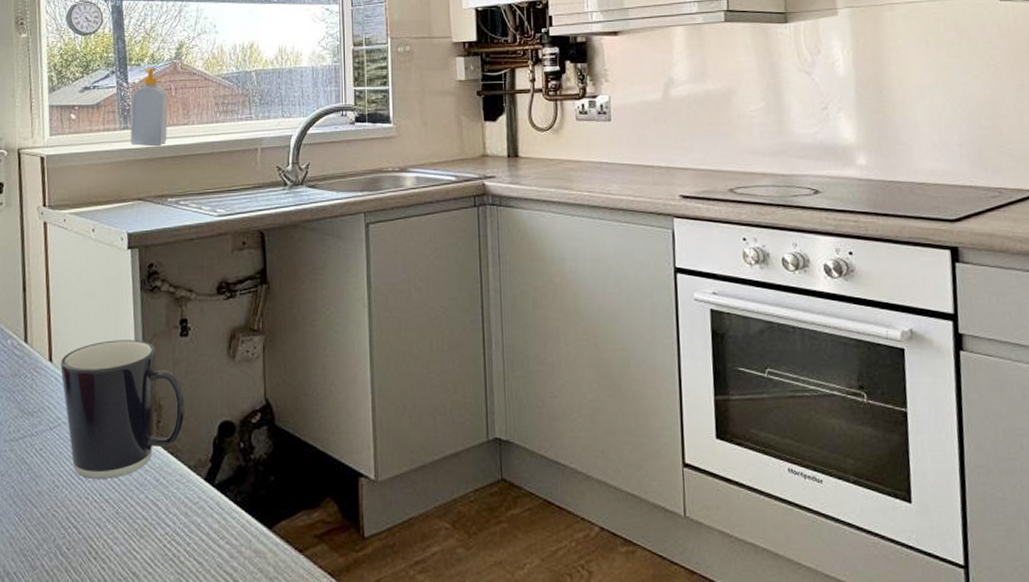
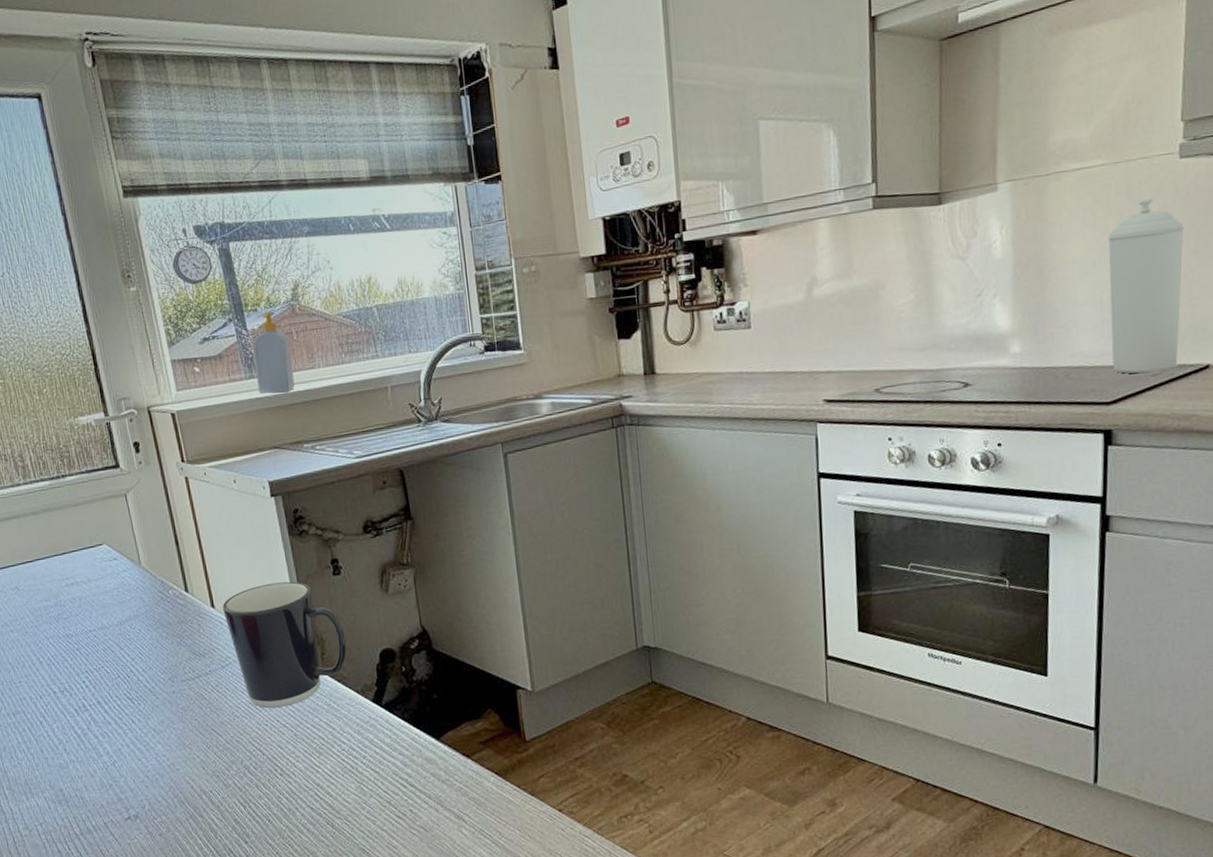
canister: none [940,34,1015,194] -> present [1107,199,1184,374]

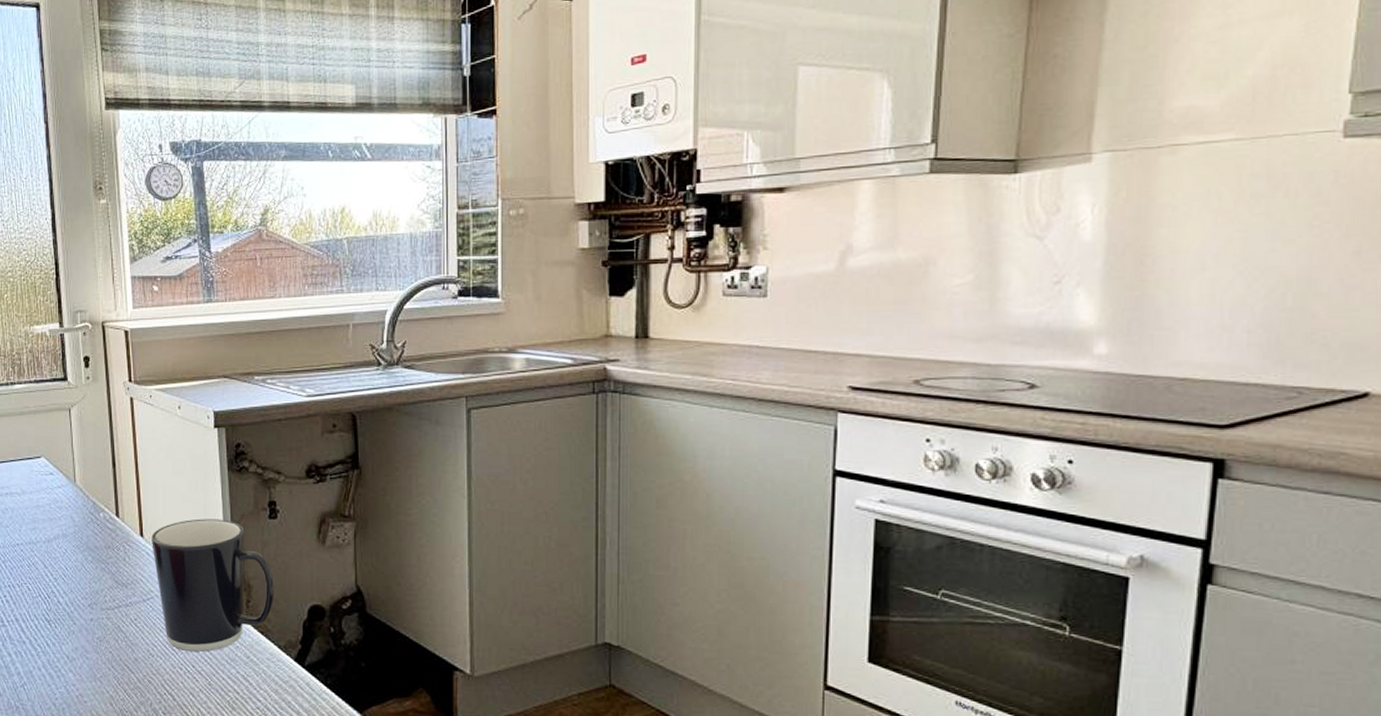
soap bottle: present [253,311,295,395] -> none [215,234,253,321]
canister: present [1107,199,1184,374] -> none [1232,184,1344,395]

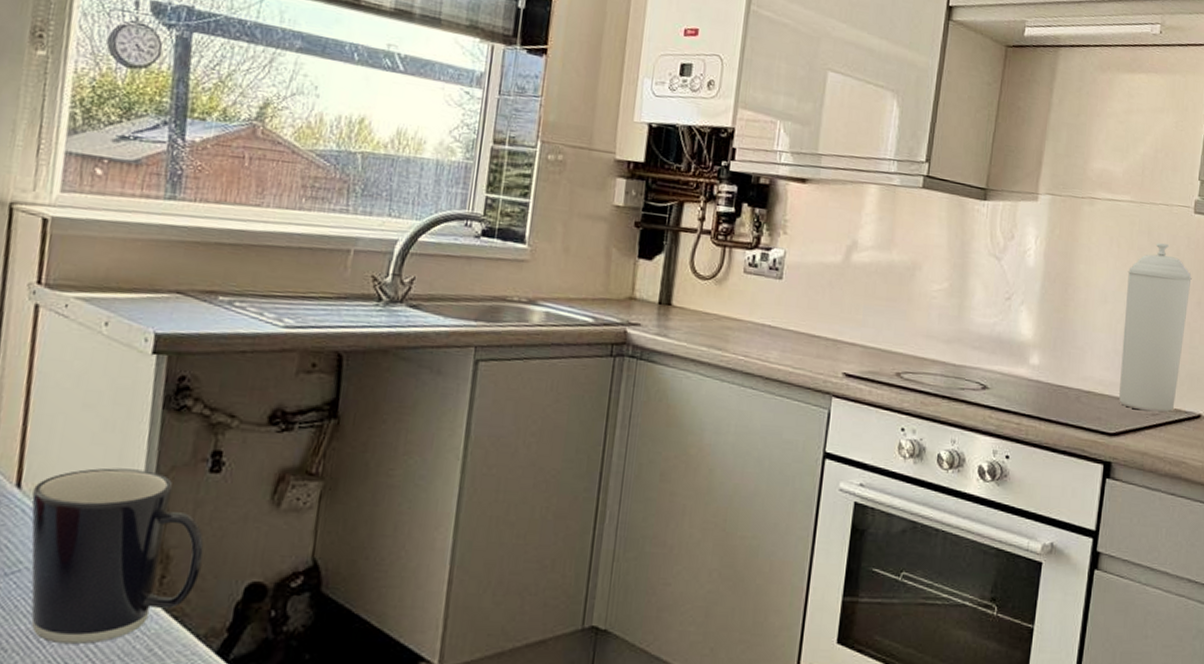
canister: none [1232,184,1344,395] -> present [1119,243,1192,413]

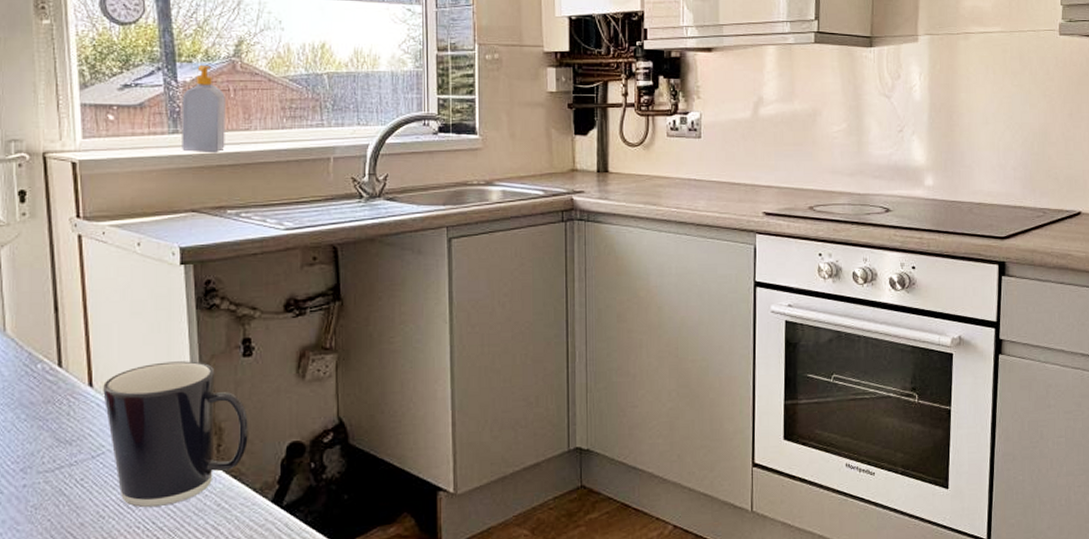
soap bottle: none [176,124,239,229] -> present [182,64,225,153]
canister: present [1119,243,1192,413] -> none [1004,66,1062,214]

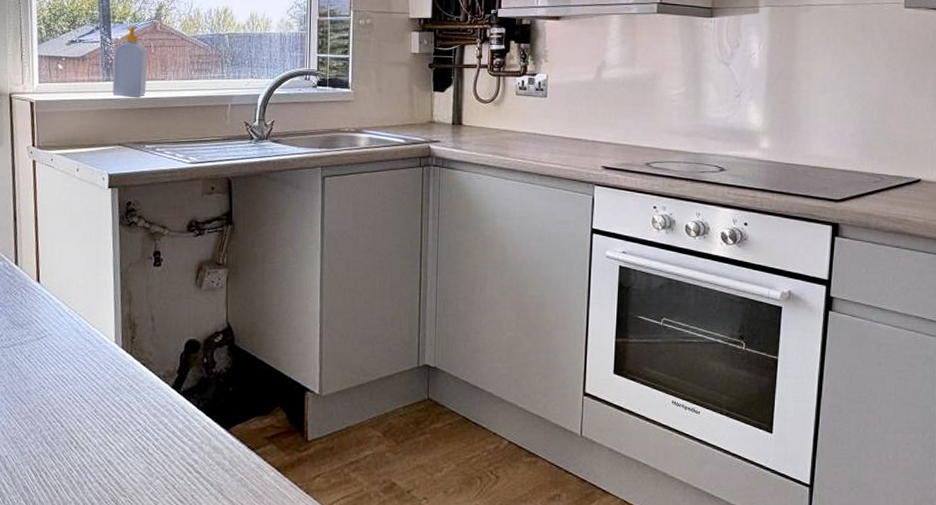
mug: present [103,361,249,507] -> none [47,266,157,383]

